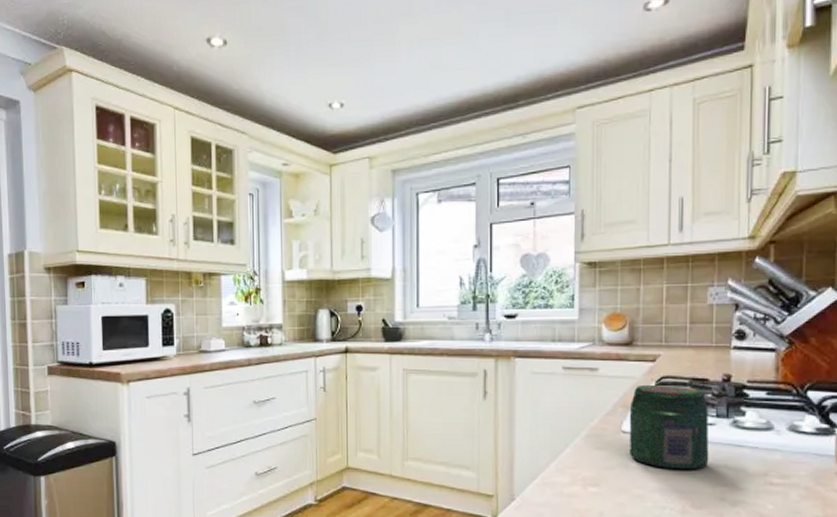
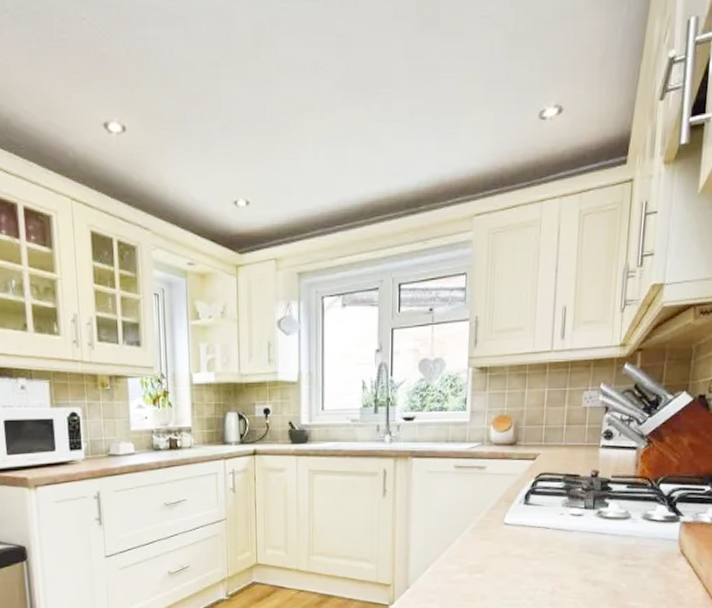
jar: present [629,384,709,470] -> none [510,480,578,556]

